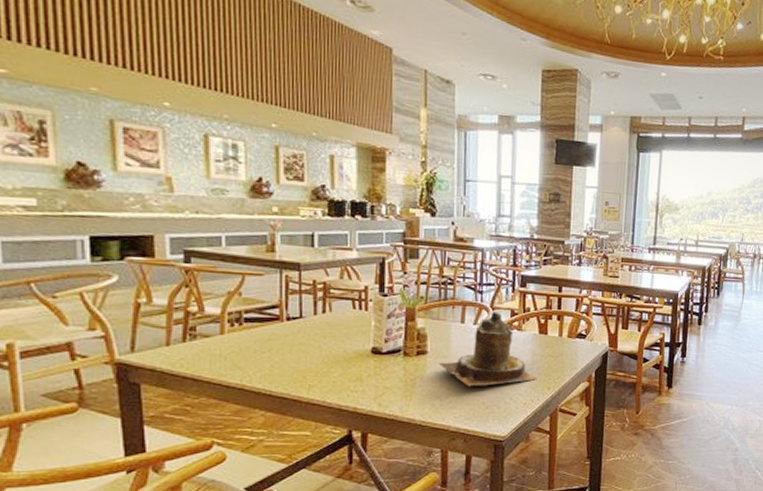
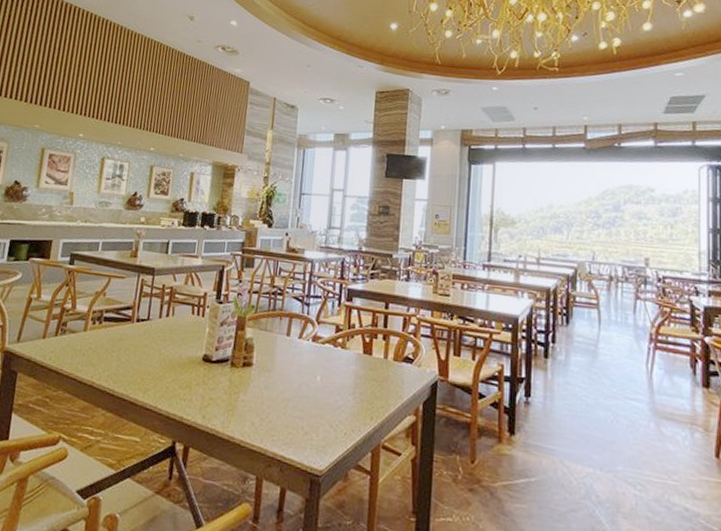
teapot: present [438,312,538,387] -> none [261,326,360,408]

